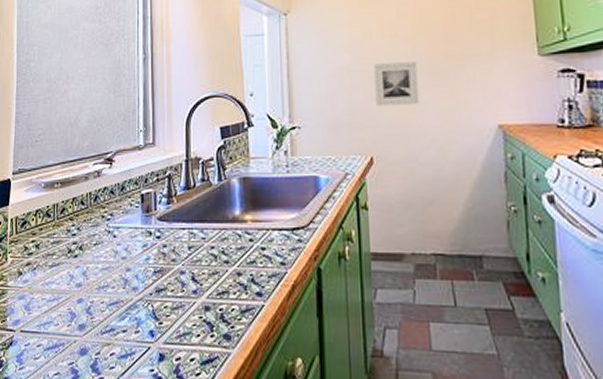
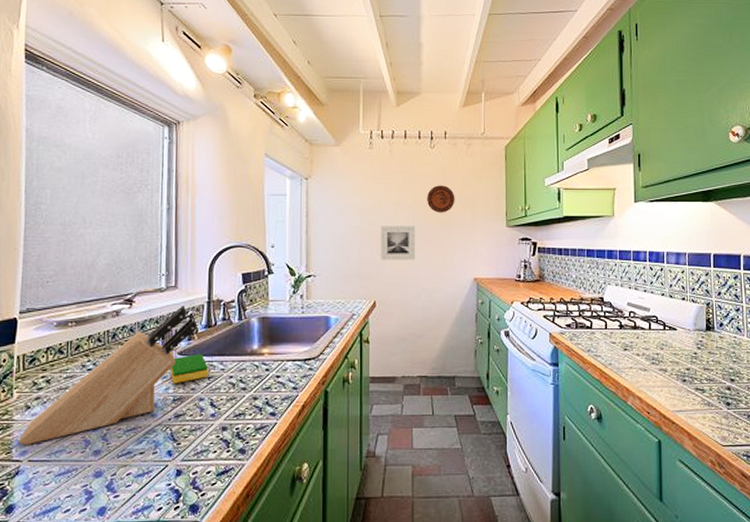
knife block: none [11,164,176,314] -> present [17,305,197,445]
dish sponge: none [150,220,189,254] -> present [170,354,209,384]
decorative plate: none [429,8,466,44] -> present [427,185,455,213]

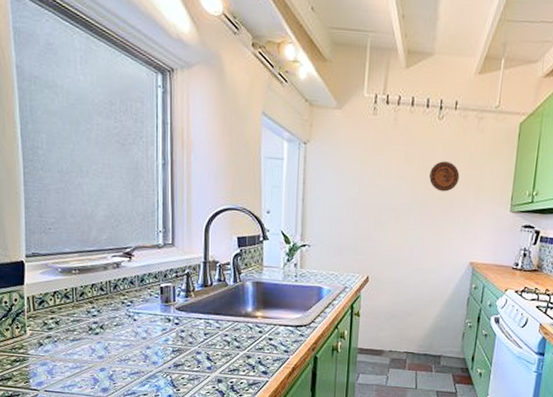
knife block: present [17,305,197,445] -> none [34,263,194,377]
dish sponge: present [170,354,209,384] -> none [169,311,205,337]
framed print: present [381,226,416,261] -> none [376,200,415,239]

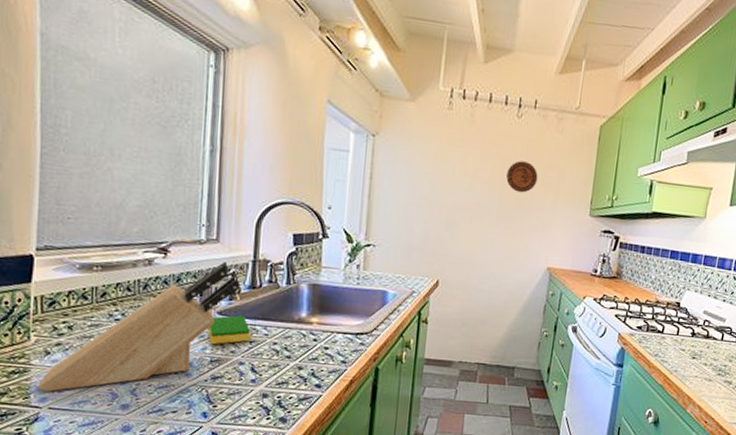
knife block: none [34,263,194,377] -> present [36,261,240,392]
dish sponge: none [169,311,205,337] -> present [208,315,251,345]

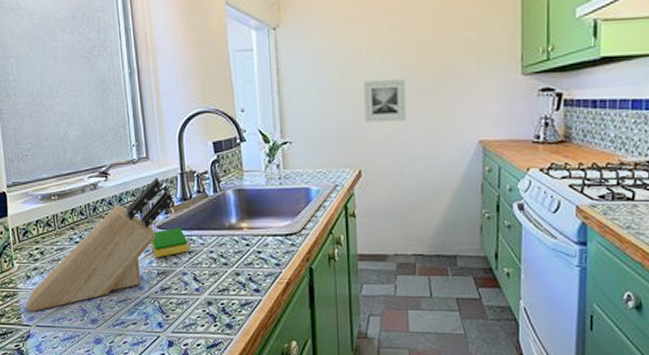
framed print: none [448,199,491,241] -> present [364,79,407,123]
decorative plate: present [506,161,538,193] -> none [419,26,455,62]

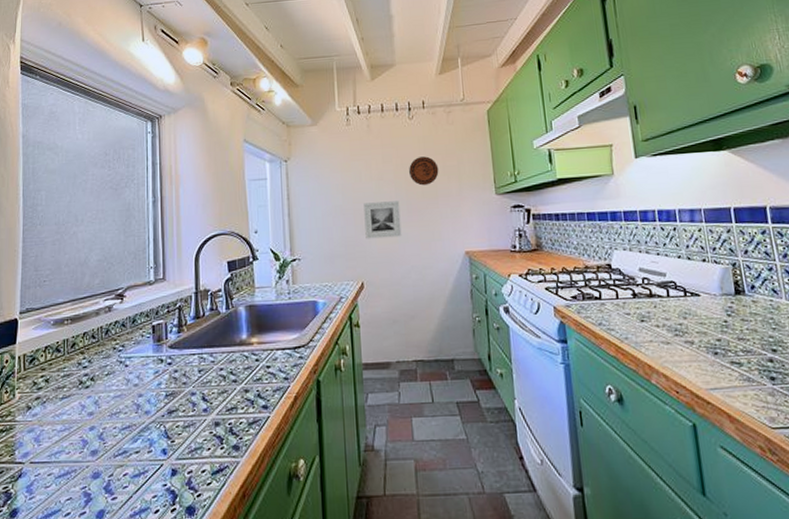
knife block: present [24,177,173,311] -> none [20,296,186,446]
dish sponge: present [151,228,189,258] -> none [162,347,199,379]
decorative plate: none [419,26,455,62] -> present [409,156,439,186]

